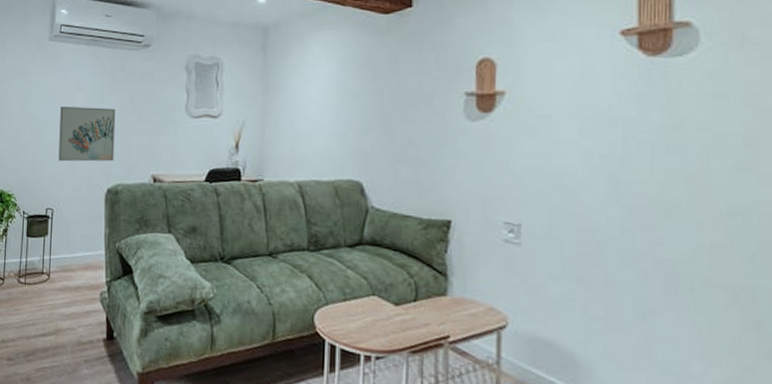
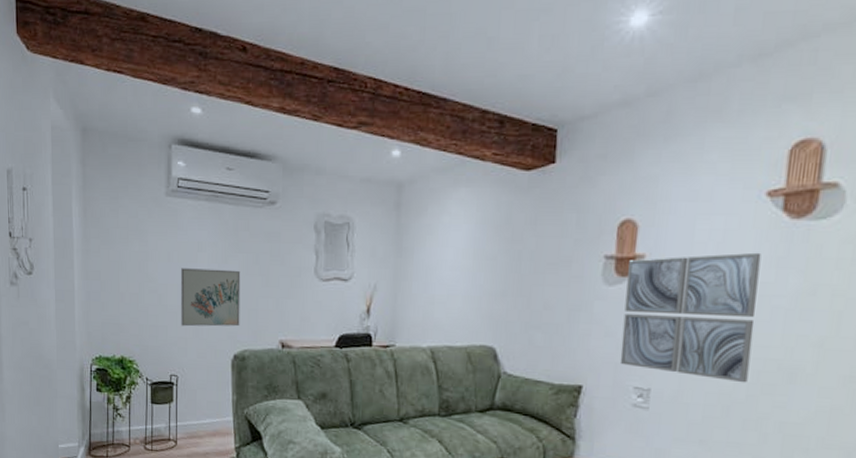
wall art: none [487,88,622,219] -> present [619,252,761,383]

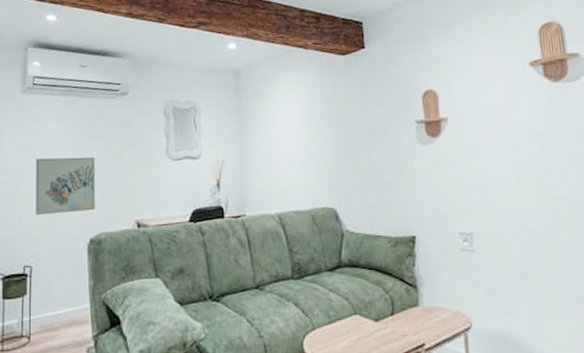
wall art: present [619,252,761,383] -> none [436,110,548,220]

